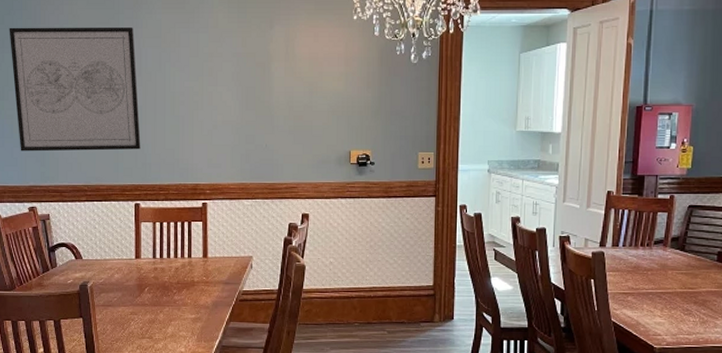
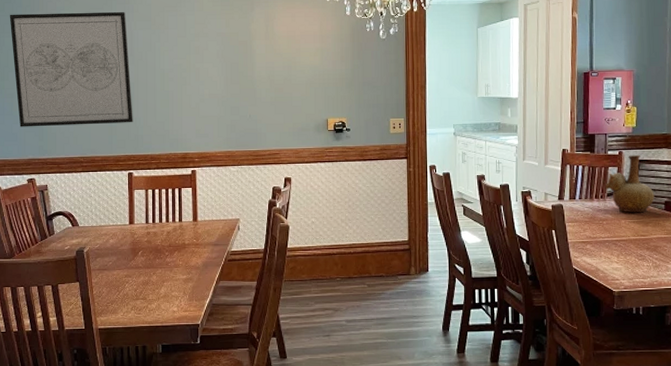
vase: none [652,199,707,264] -> present [605,154,655,213]

